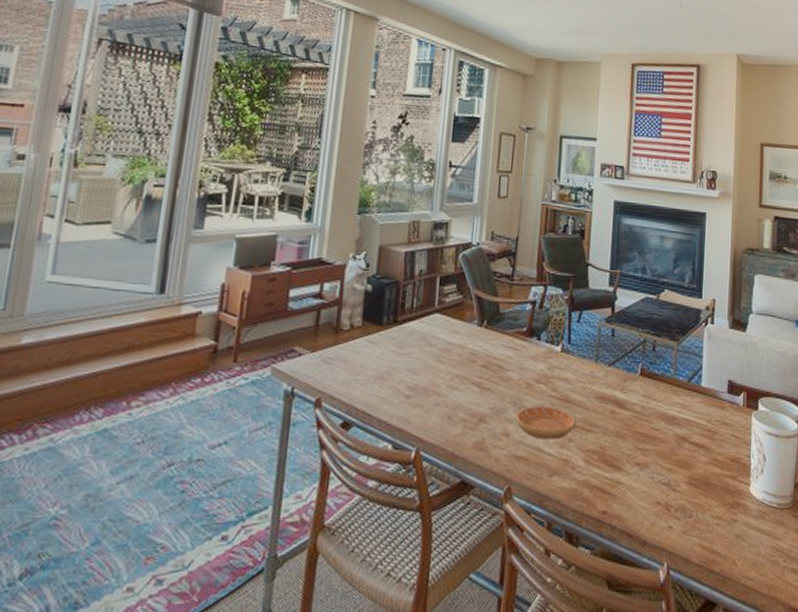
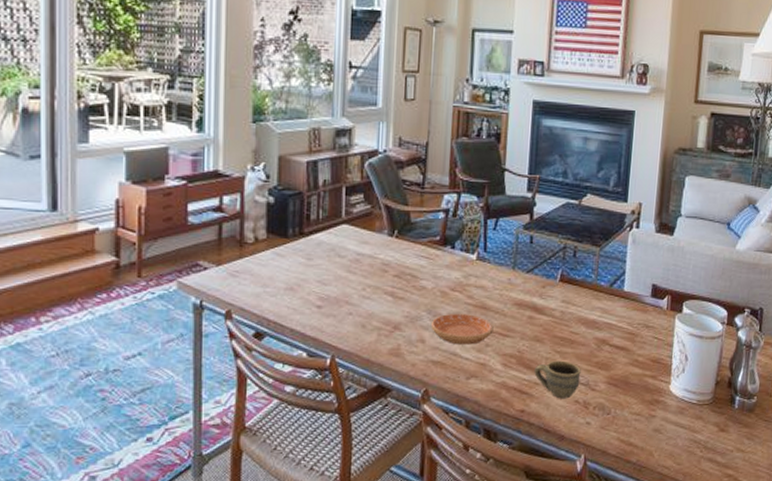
cup: none [616,458,662,500] -> present [534,360,581,399]

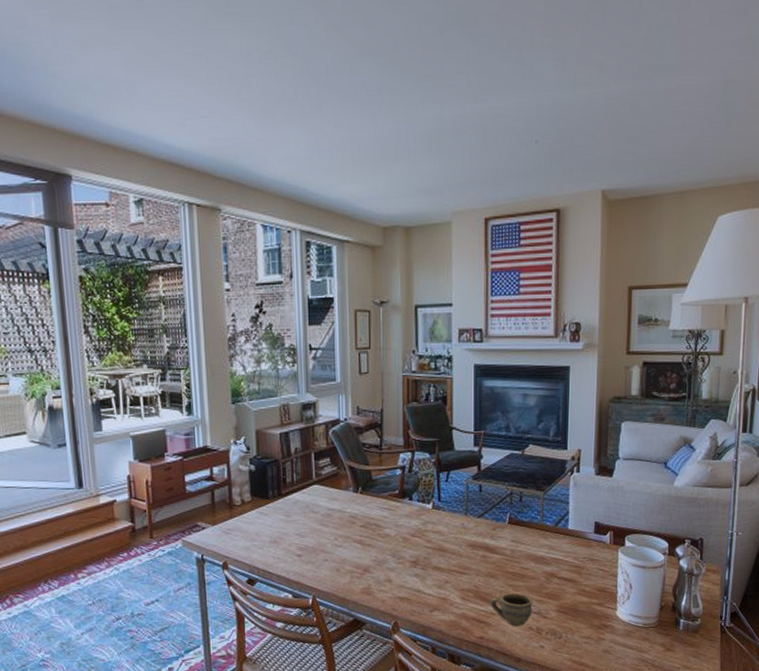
saucer: present [431,314,494,345] -> none [397,556,451,583]

